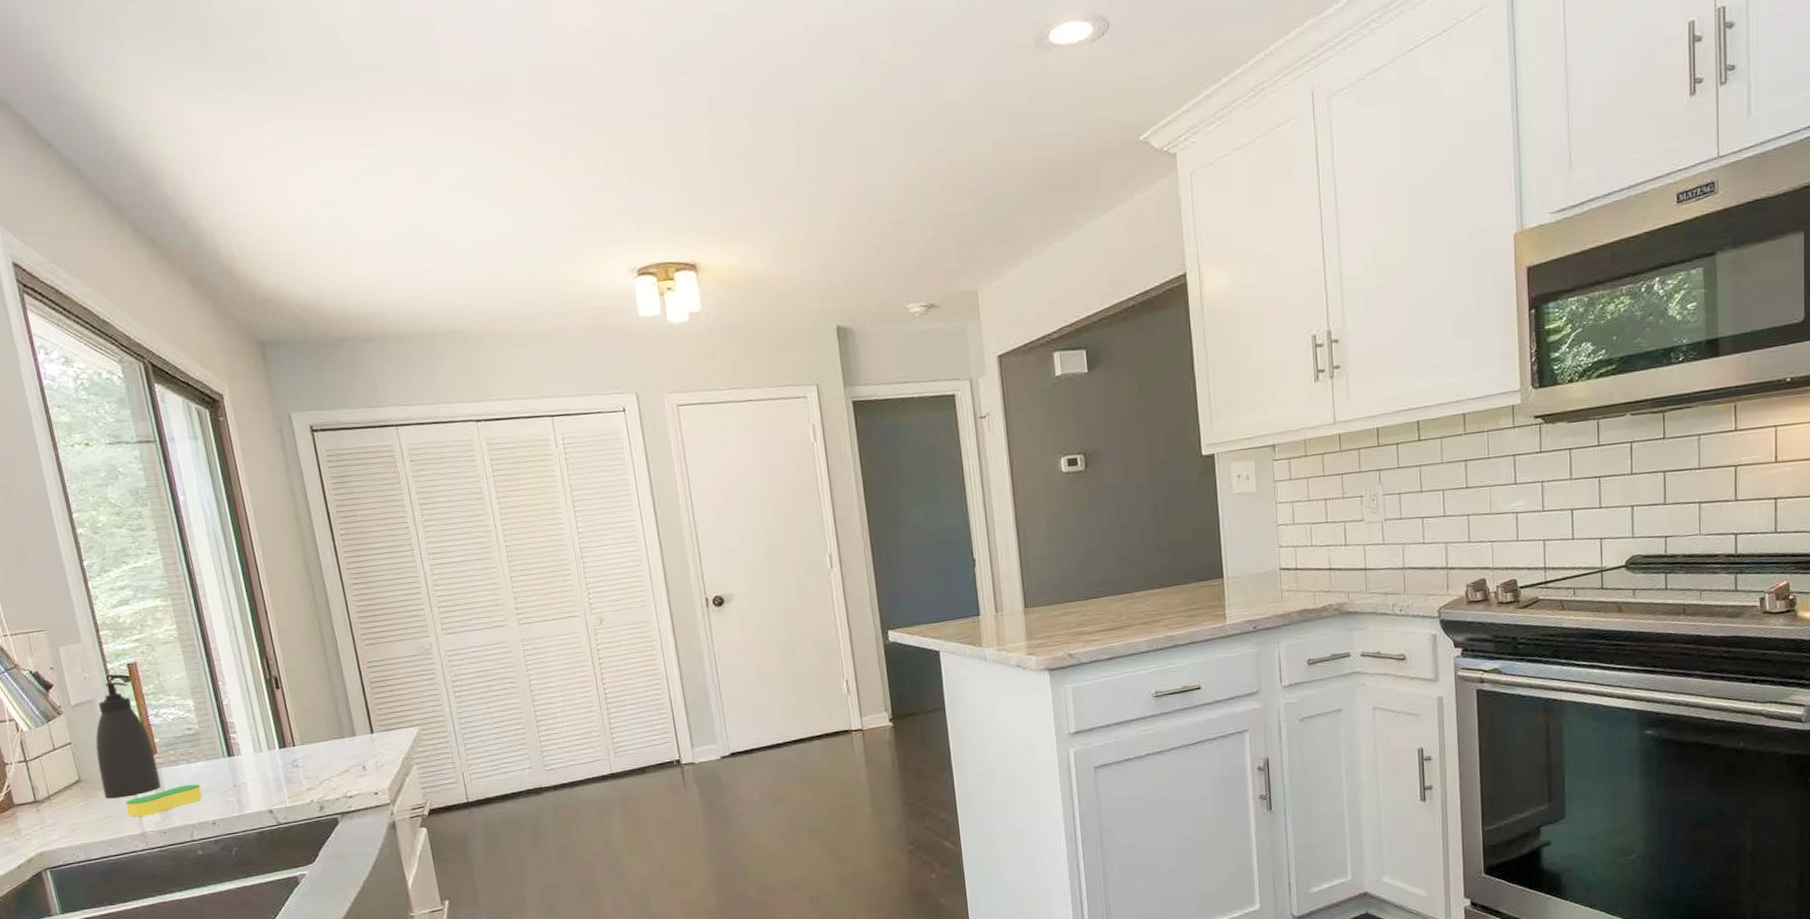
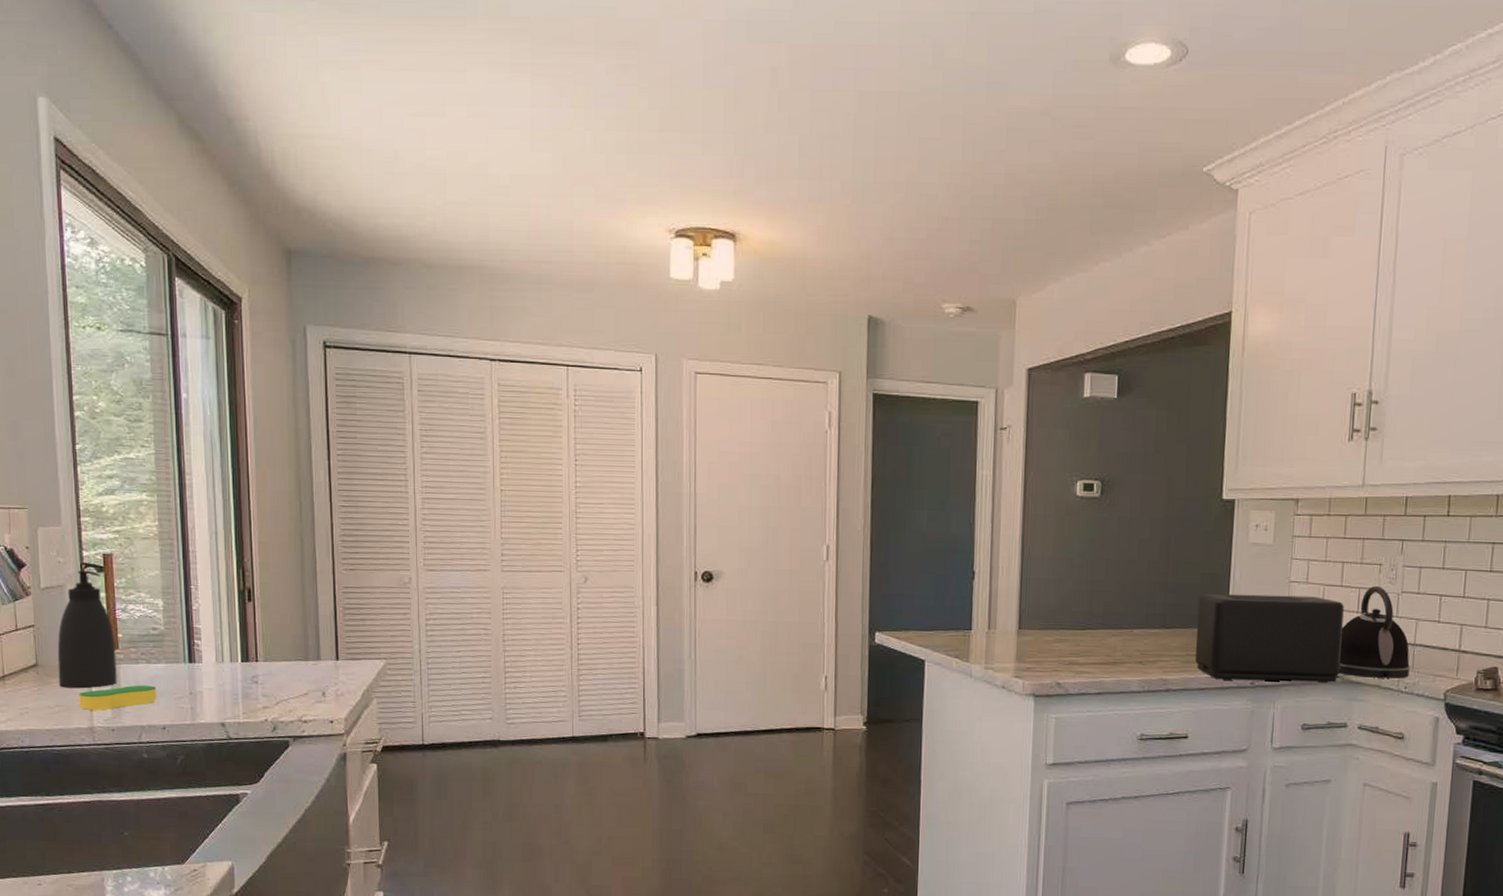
toaster: none [1192,535,1337,629] -> present [1194,593,1344,684]
kettle: none [1332,517,1403,607] -> present [1339,585,1411,679]

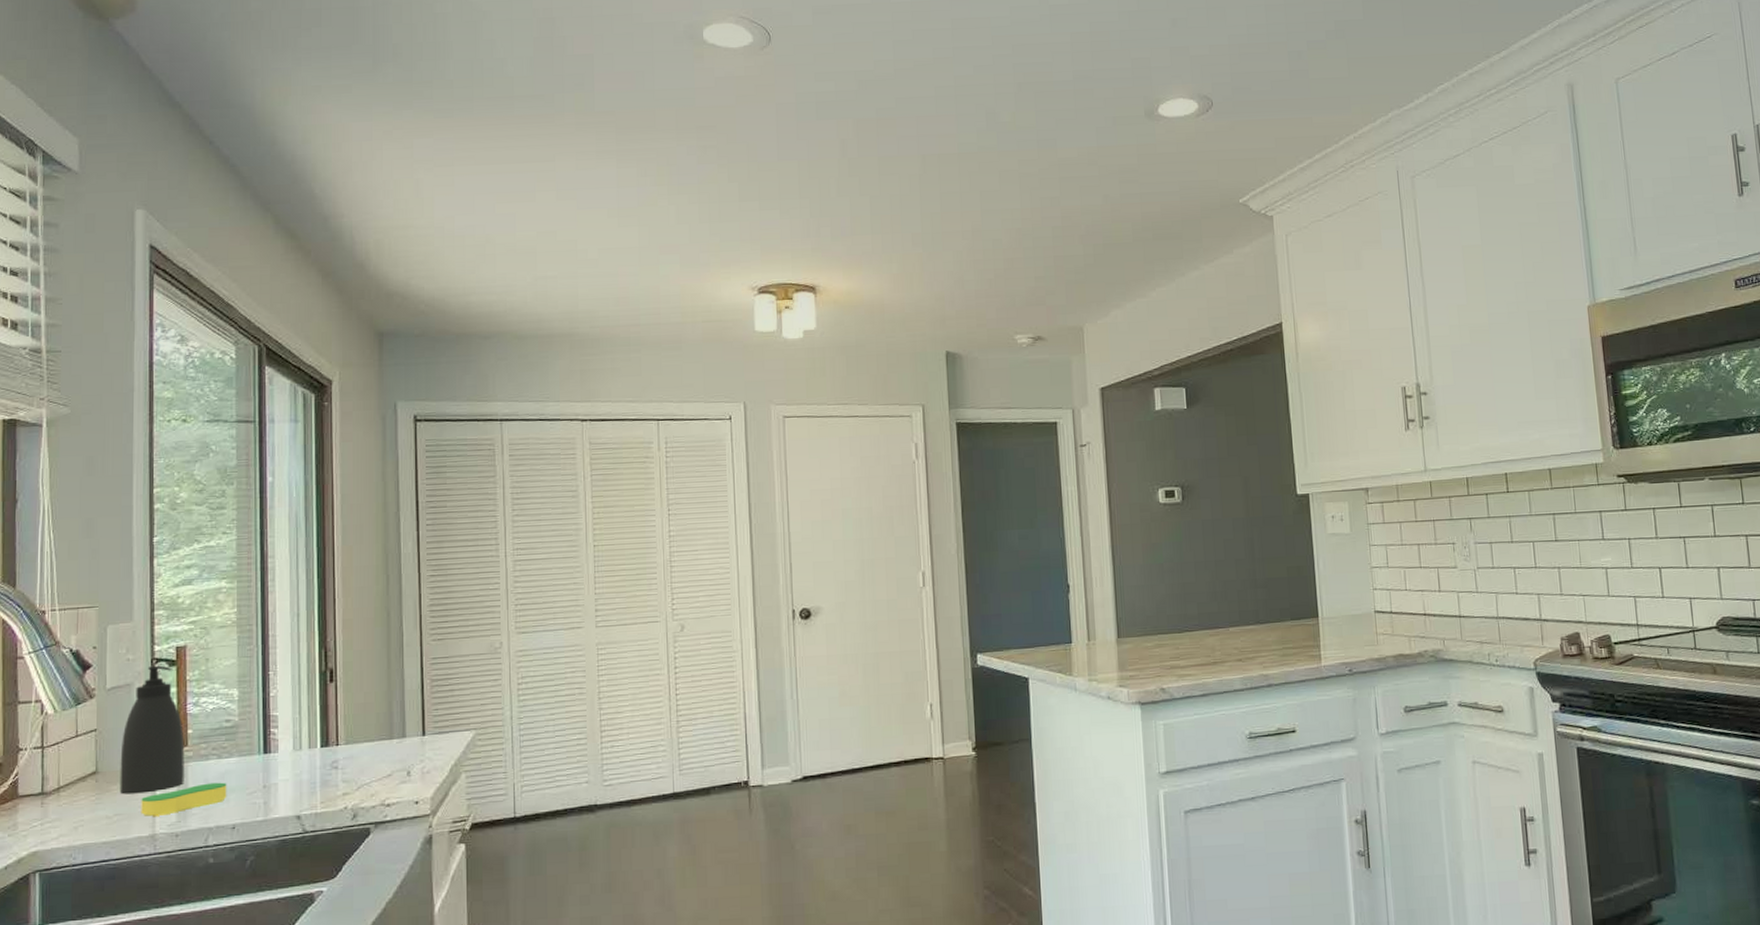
toaster: present [1194,593,1344,684] -> none [1287,579,1433,670]
kettle: present [1339,585,1411,679] -> none [1426,563,1498,654]

